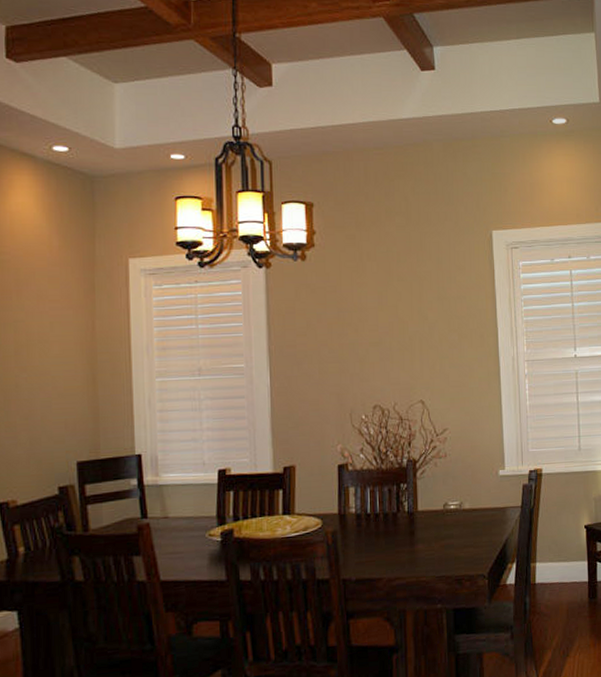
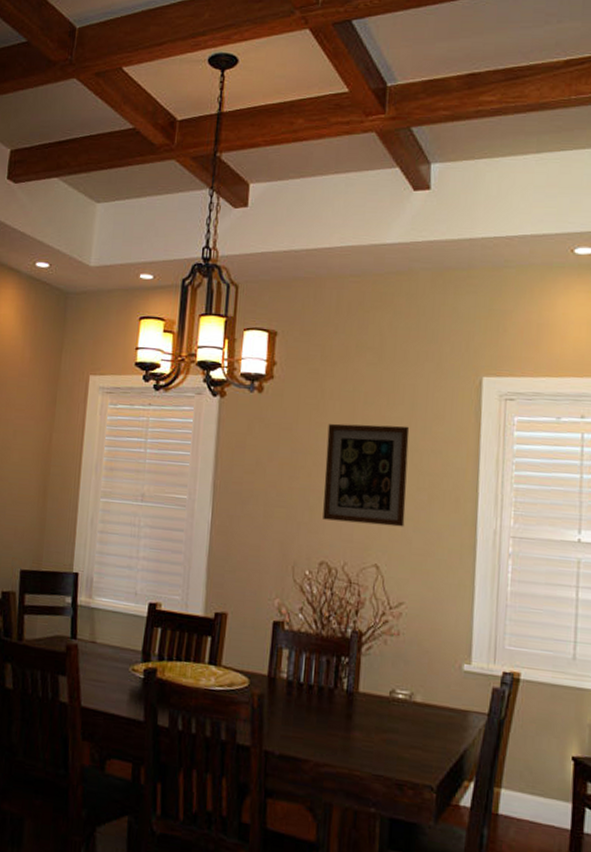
wall art: none [368,278,442,368] -> present [323,423,410,527]

